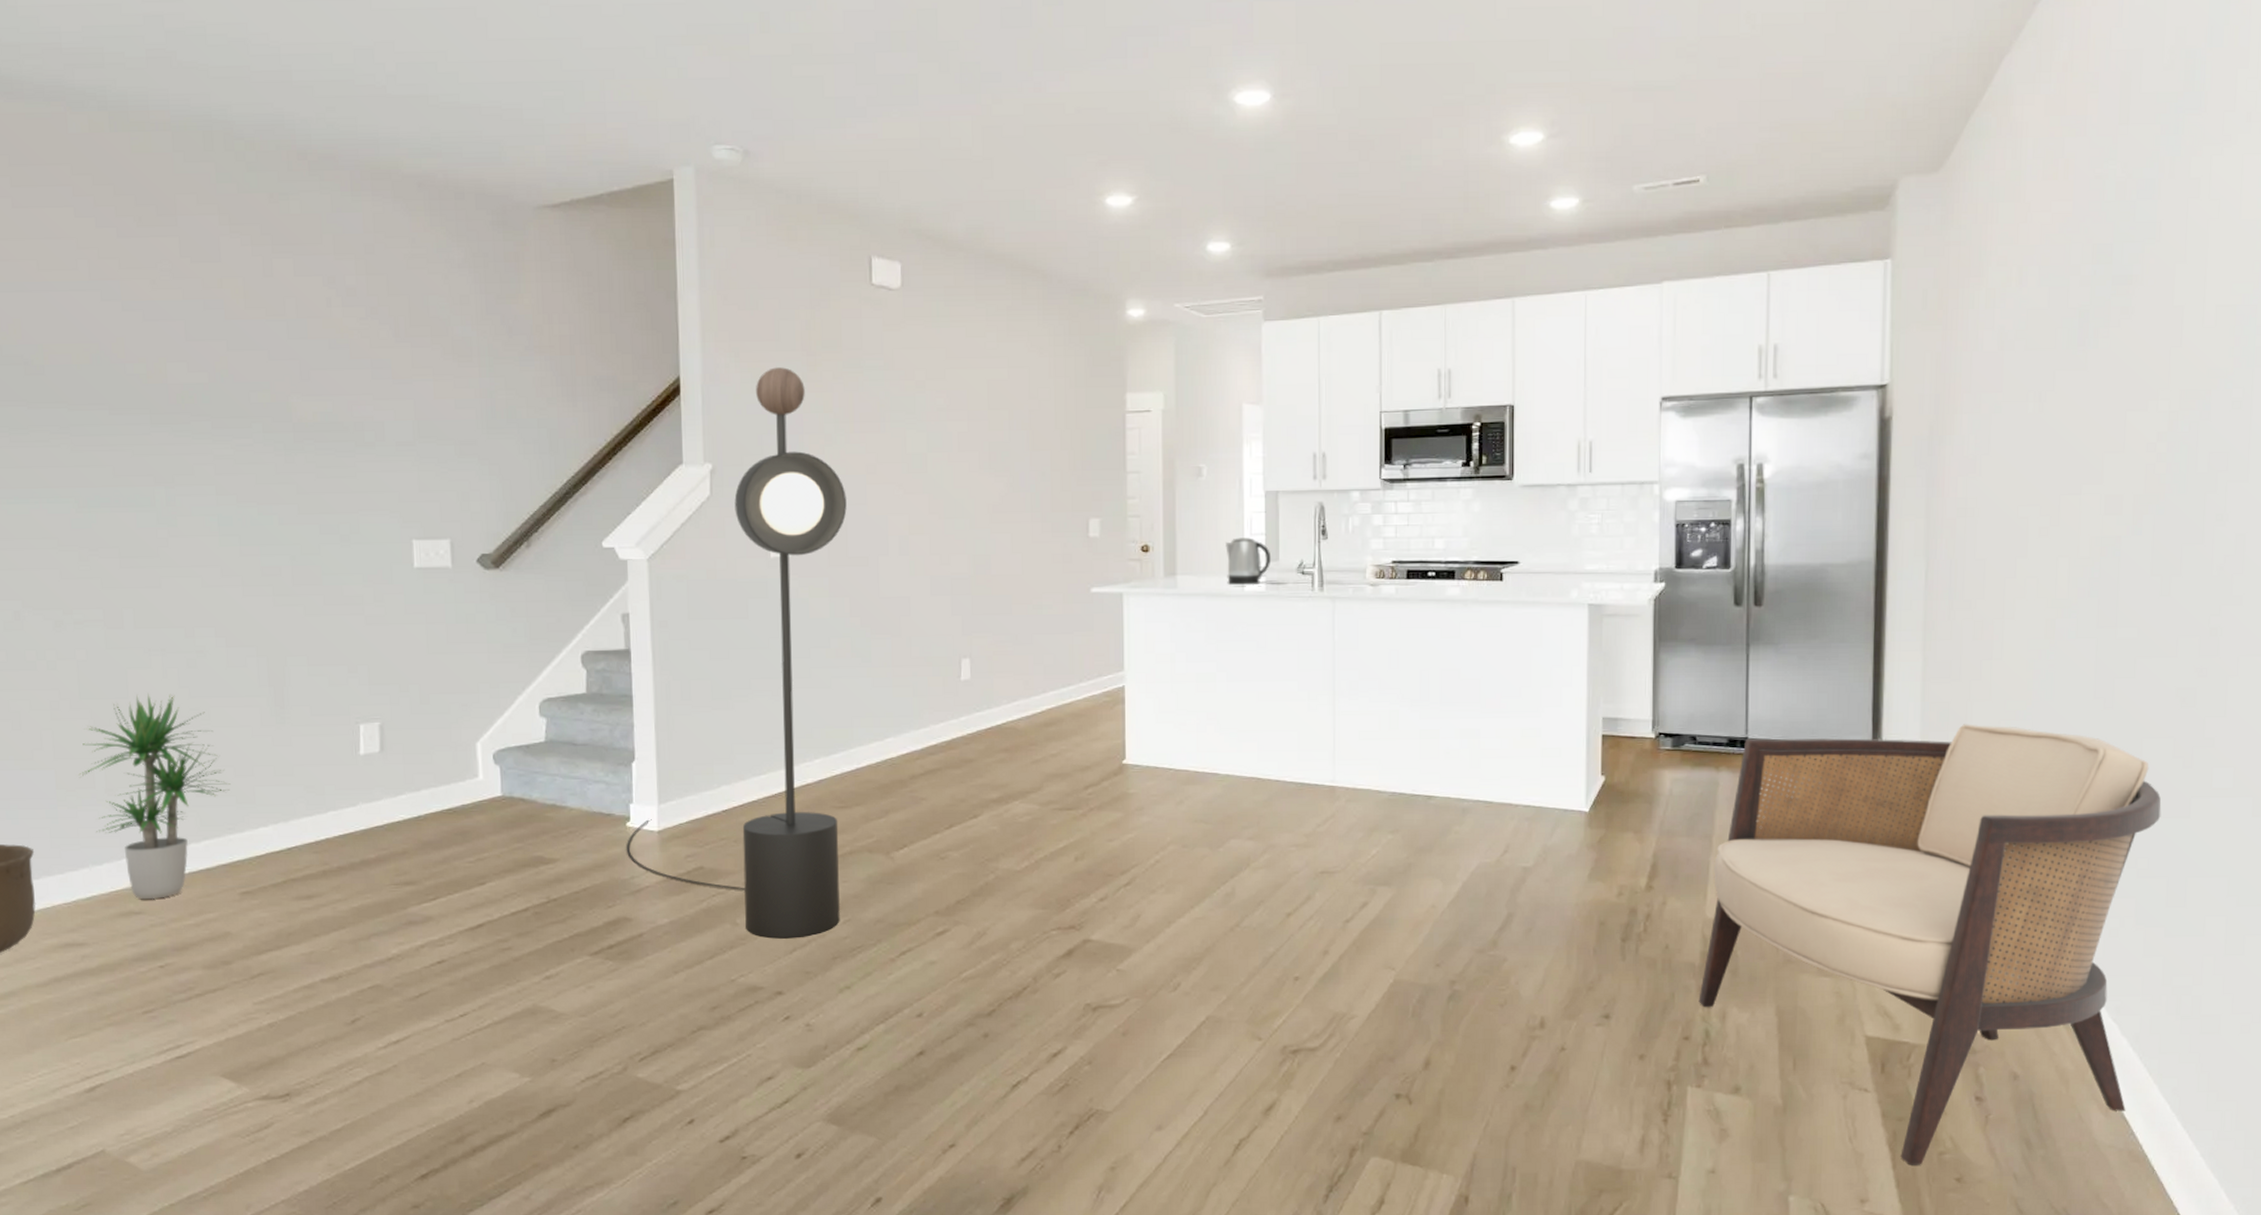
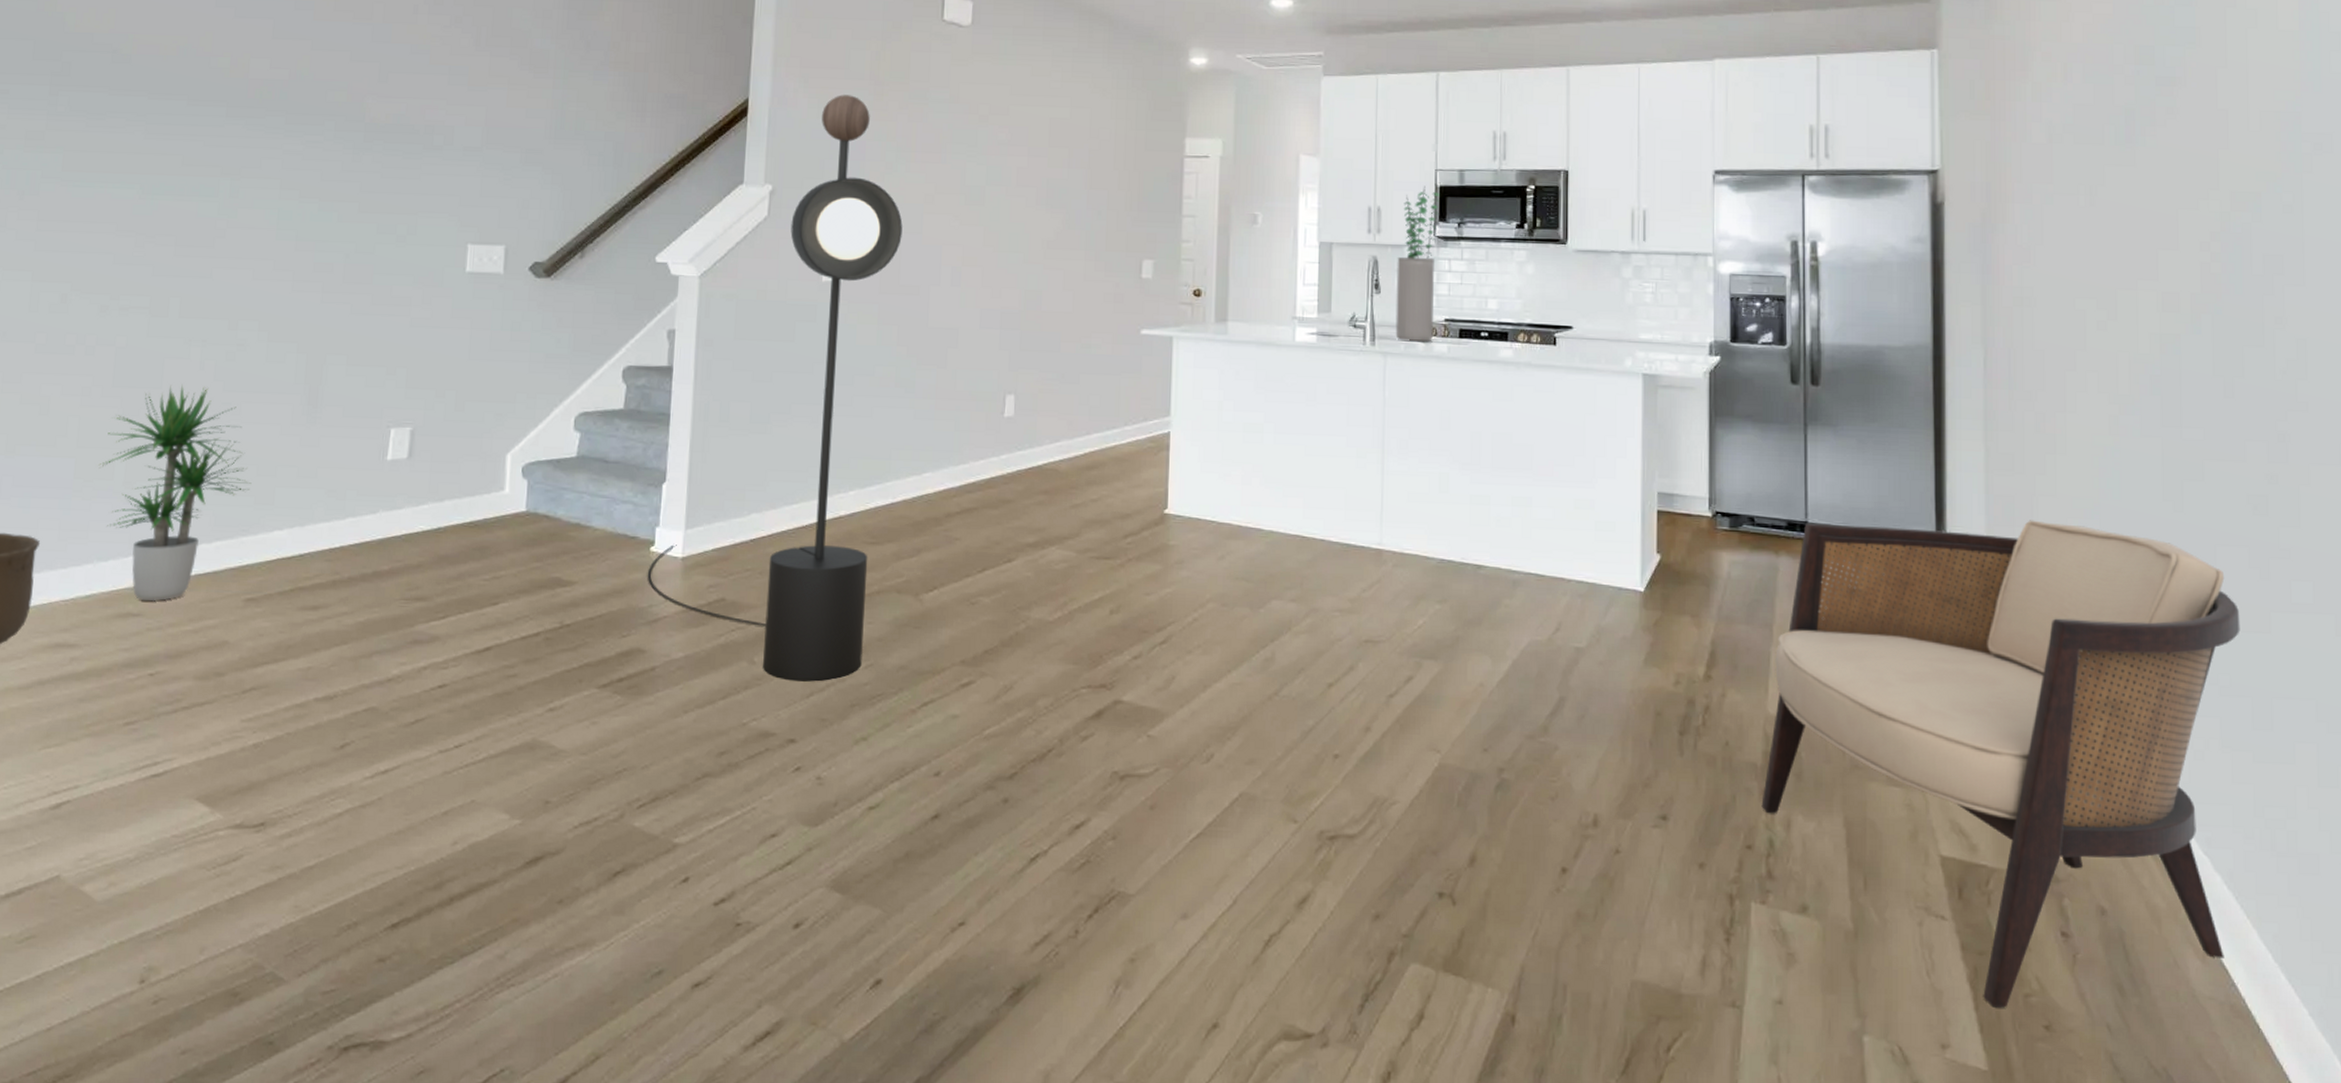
kettle: present [1225,537,1272,586] -> none [1278,287,1324,337]
vase: none [1343,427,1384,585] -> present [1395,185,1439,342]

